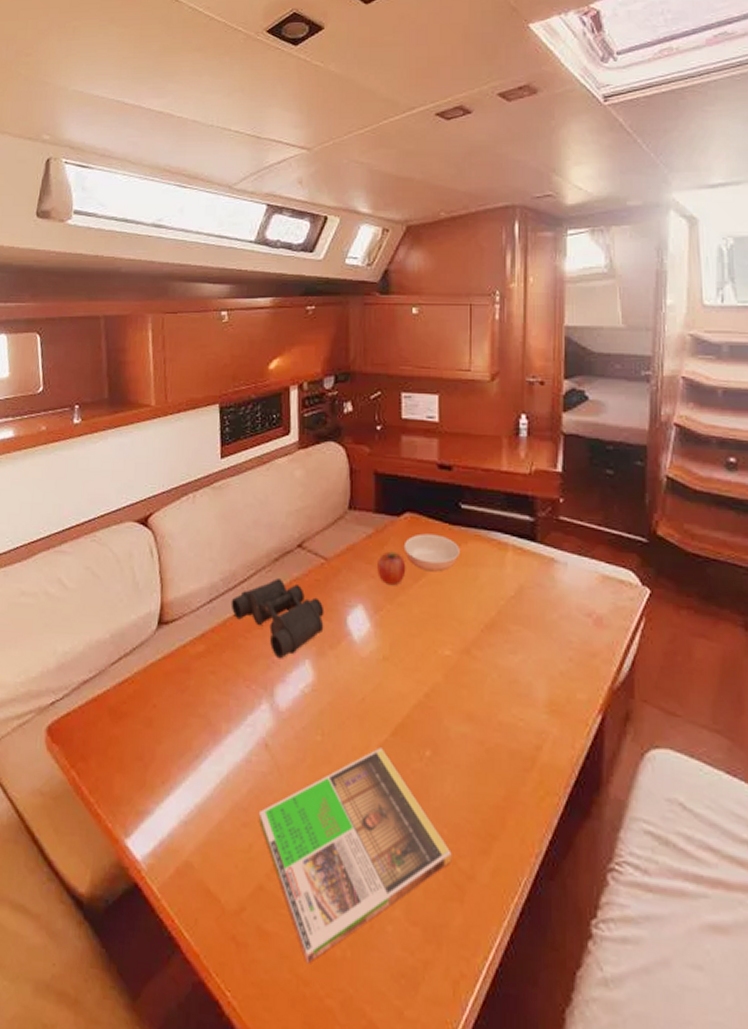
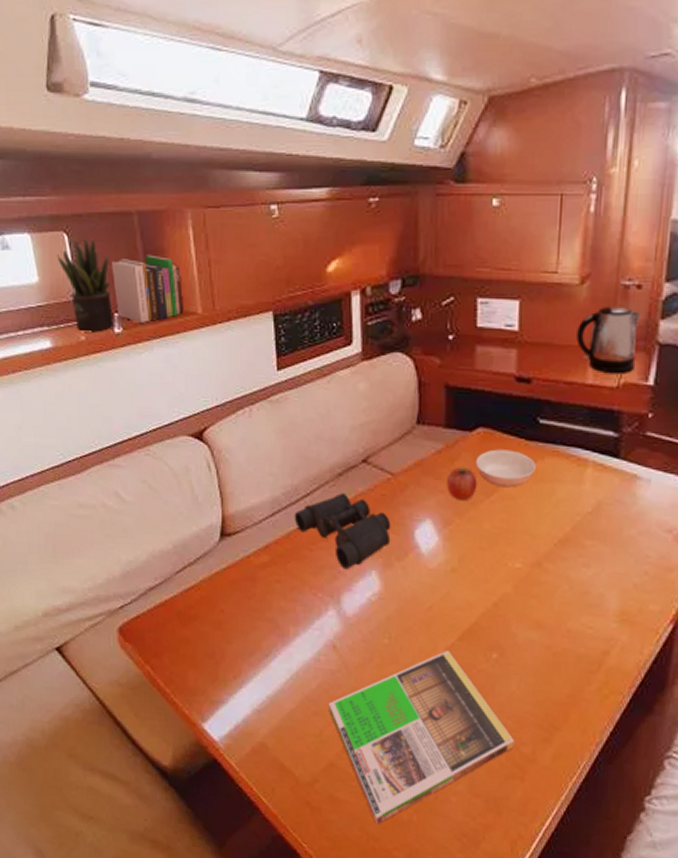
potted plant: none [28,339,75,423] -> present [56,239,114,332]
books: none [77,353,139,414] -> present [112,254,184,323]
kettle: none [491,399,546,461] -> present [576,305,641,373]

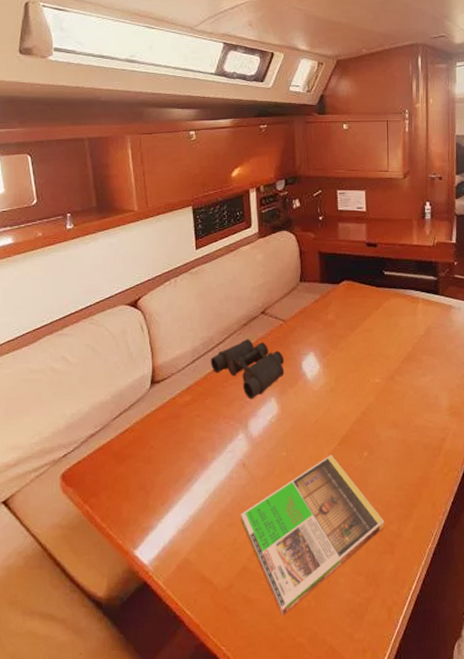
potted plant: present [56,239,114,332] -> none [20,159,66,229]
books: present [112,254,184,323] -> none [66,169,123,220]
fruit: present [447,467,478,500] -> none [324,310,345,335]
bowl: present [475,449,536,488] -> none [342,295,384,323]
kettle: present [576,305,641,373] -> none [404,191,443,236]

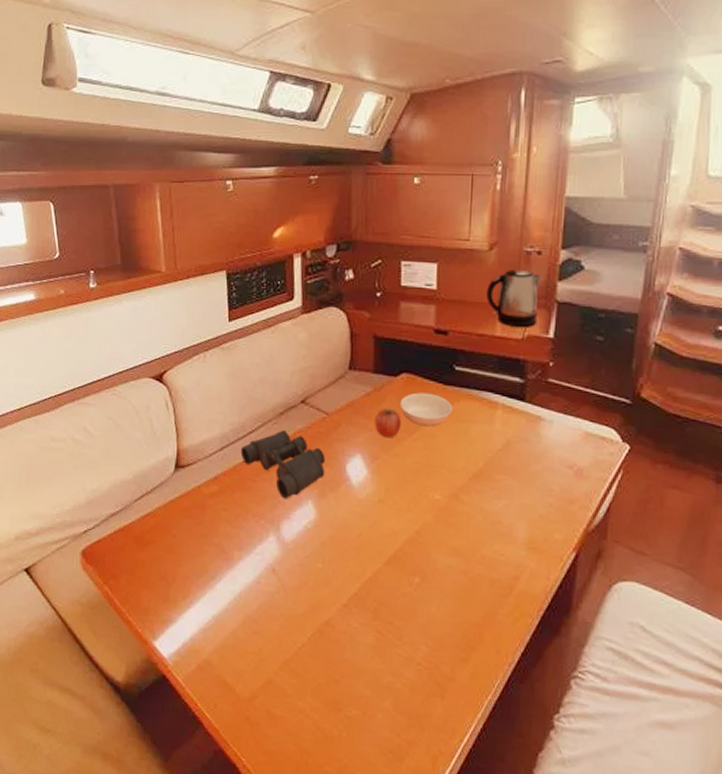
magazine: present [240,455,385,616] -> none [267,574,435,740]
fruit: none [324,310,345,335] -> present [375,408,402,437]
bowl: none [342,295,384,323] -> present [399,392,452,427]
kettle: none [404,191,443,236] -> present [486,268,542,327]

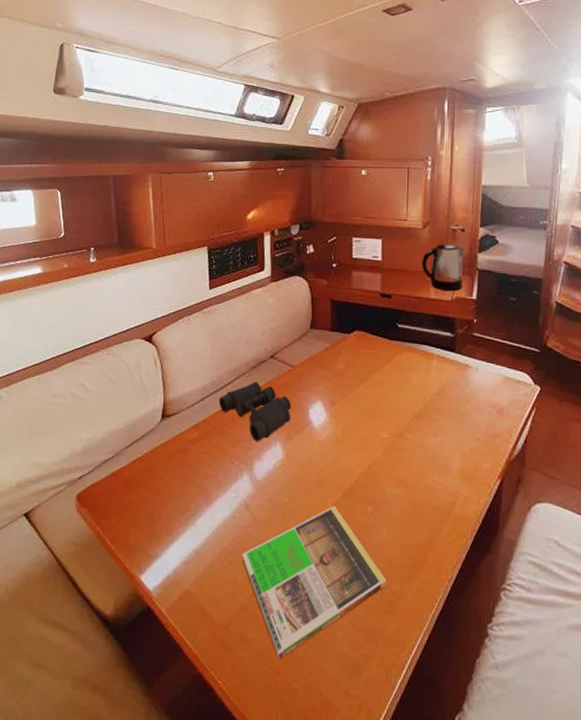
magazine: none [267,574,435,740] -> present [241,506,387,660]
fruit: present [375,408,402,437] -> none [333,360,355,385]
bowl: present [399,392,452,427] -> none [353,347,396,376]

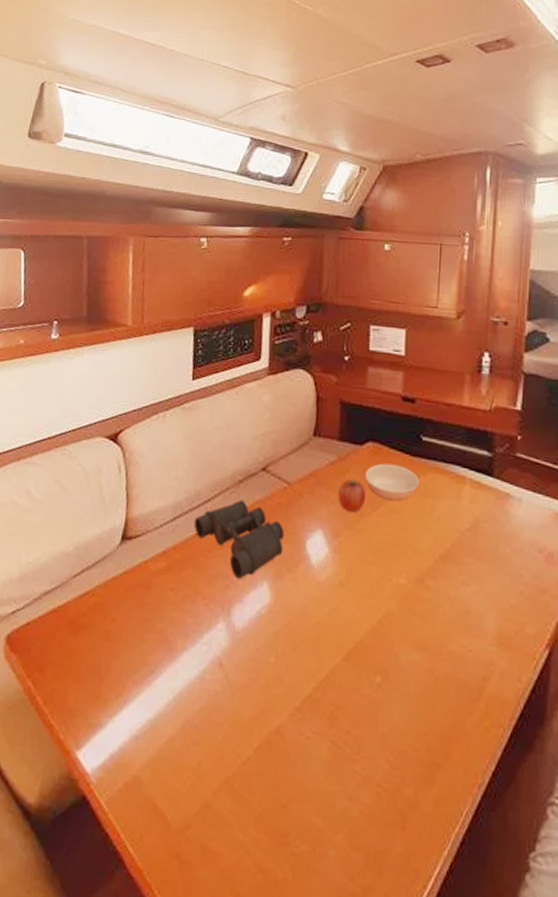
magazine: present [241,506,387,660] -> none [208,671,397,885]
fruit: none [333,360,355,385] -> present [338,479,366,512]
bowl: none [353,347,396,376] -> present [364,463,419,502]
kettle: present [422,243,465,291] -> none [454,338,508,398]

